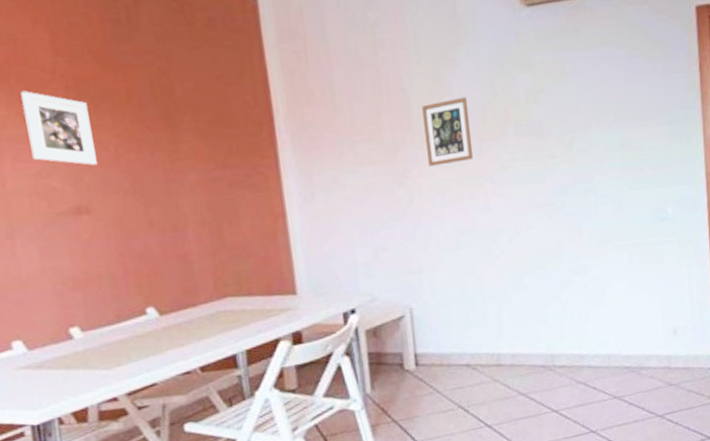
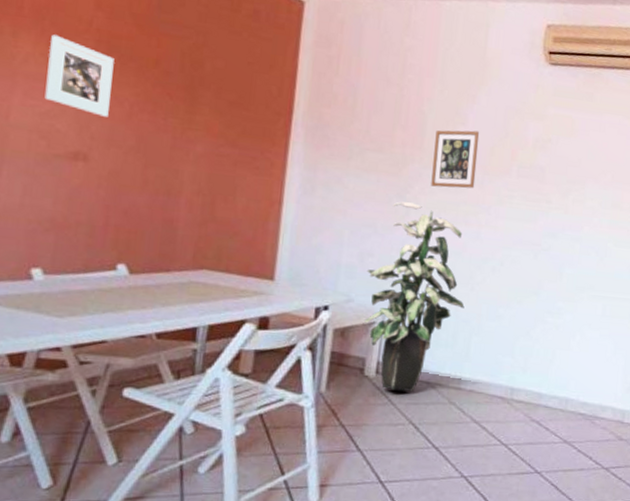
indoor plant: none [384,187,489,379] -> present [364,202,465,392]

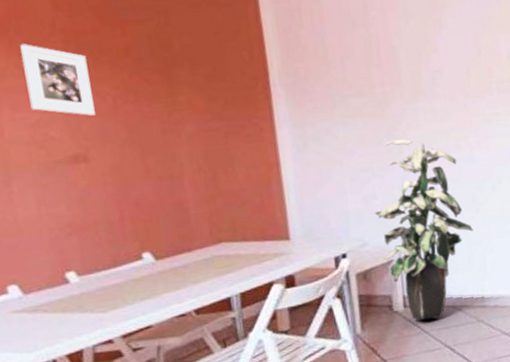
picture frame: present [431,130,480,189] -> none [410,55,459,119]

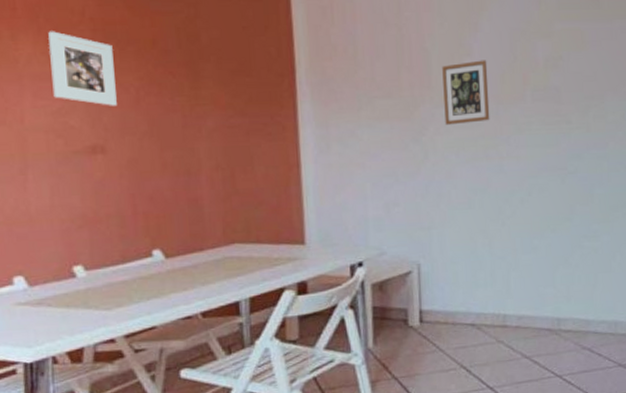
indoor plant: present [374,139,473,320] -> none [394,145,498,337]
picture frame: none [410,55,459,119] -> present [442,60,490,125]

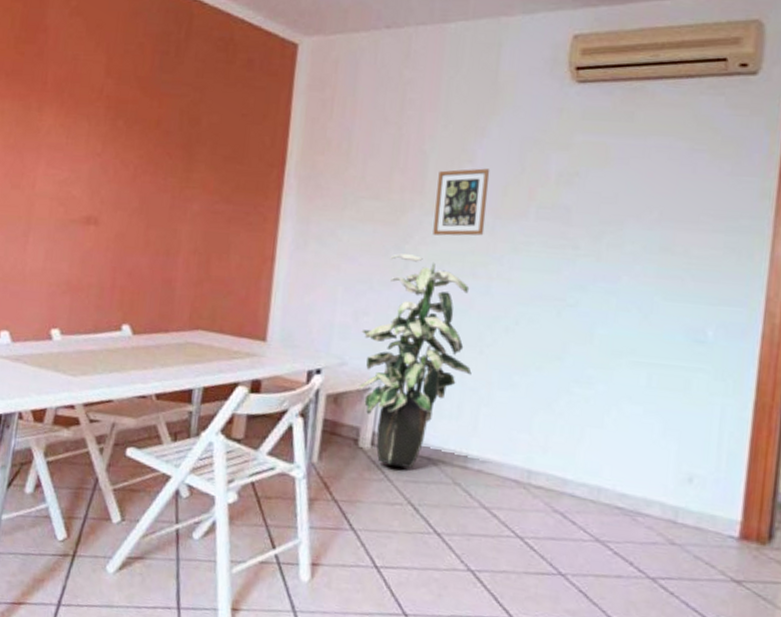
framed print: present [48,31,117,106] -> none [63,105,121,181]
indoor plant: none [394,145,498,337] -> present [358,254,472,468]

